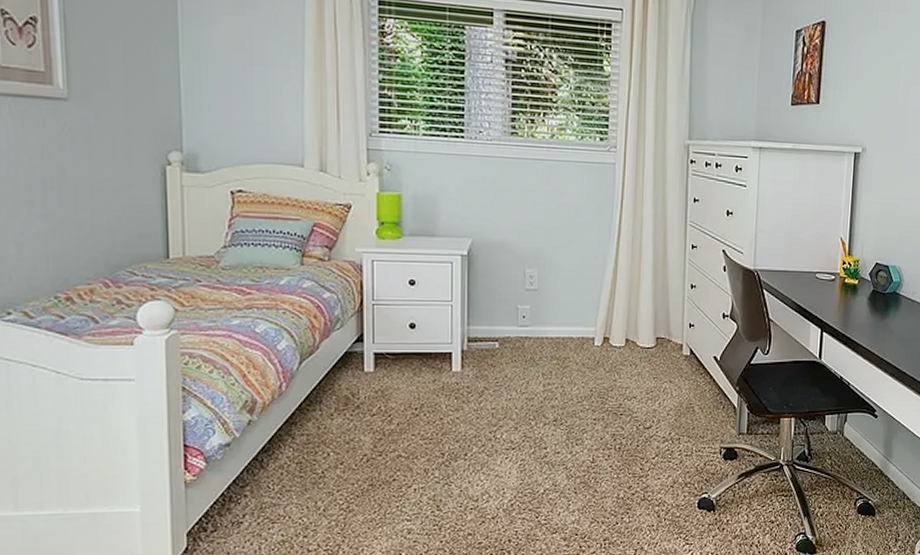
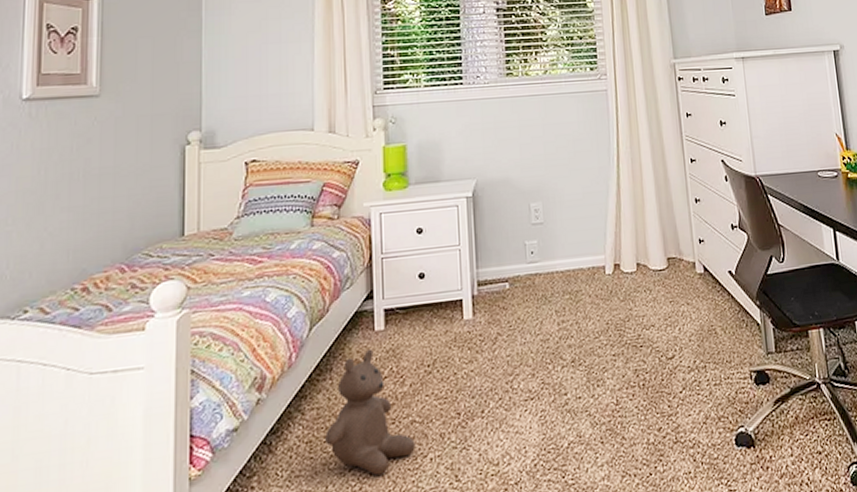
teddy bear: none [315,387,400,498] -> present [325,348,415,476]

